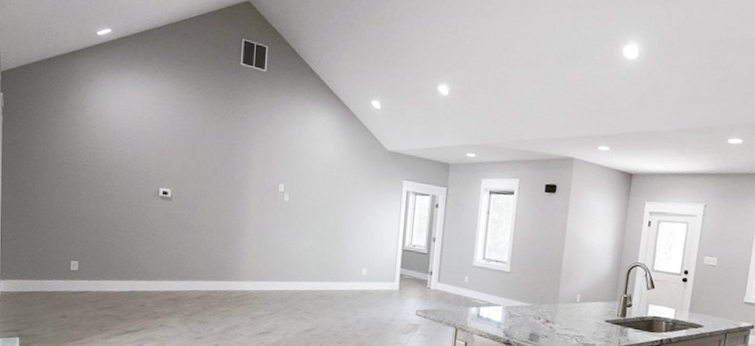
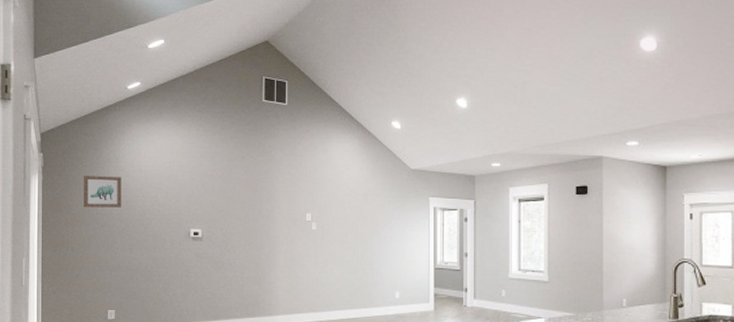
wall art: none [47,122,88,159] -> present [84,176,122,208]

